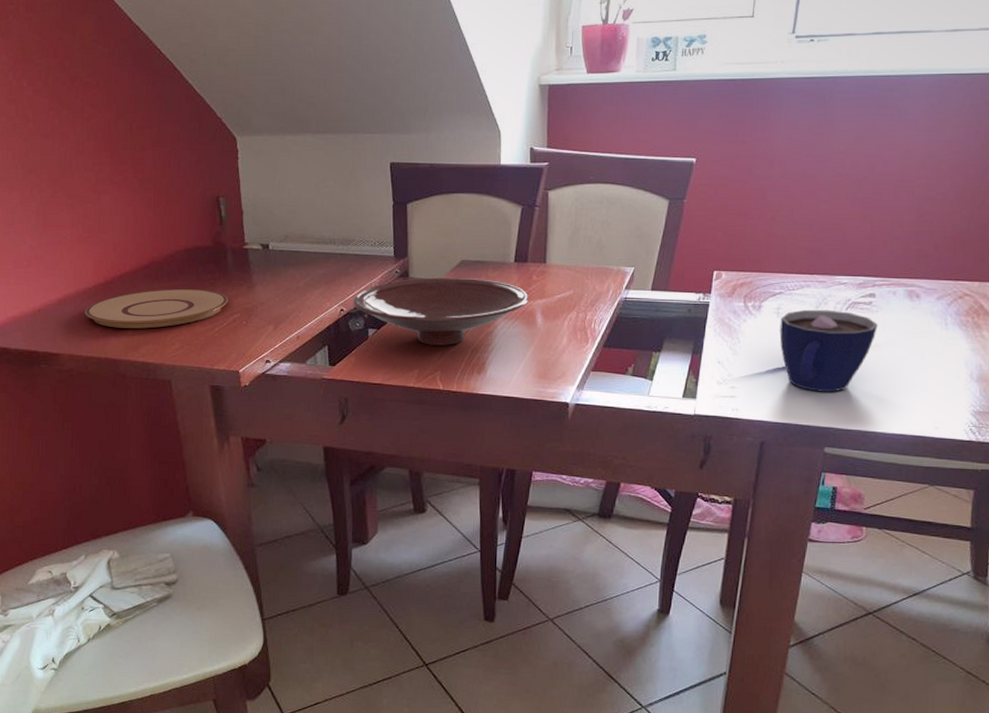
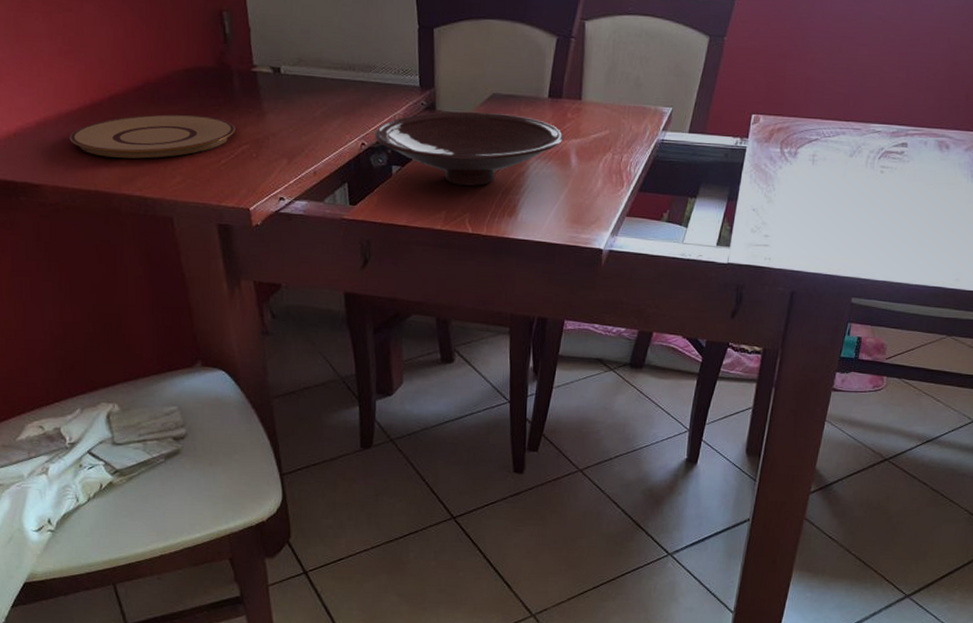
cup: present [779,309,878,392] -> none [814,157,908,243]

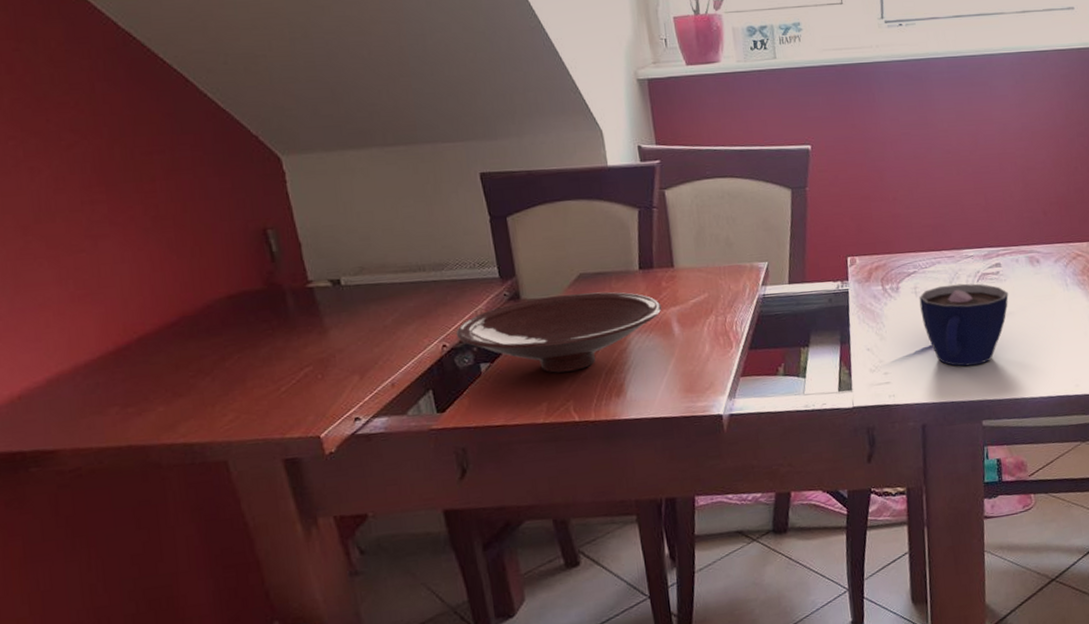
plate: present [69,114,235,159] -> none [90,342,295,406]
cup: none [814,157,908,243] -> present [919,283,1009,367]

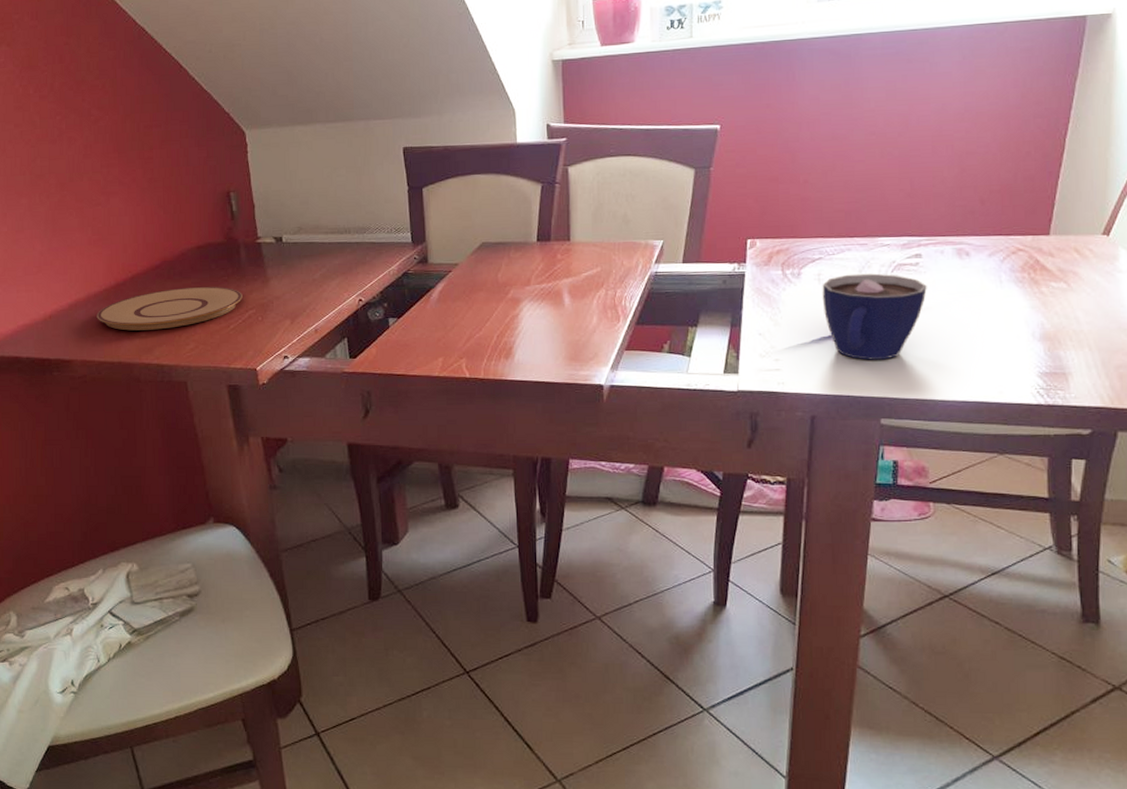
plate: none [90,342,295,406] -> present [97,286,243,331]
bowl: present [455,291,662,373] -> none [371,260,555,332]

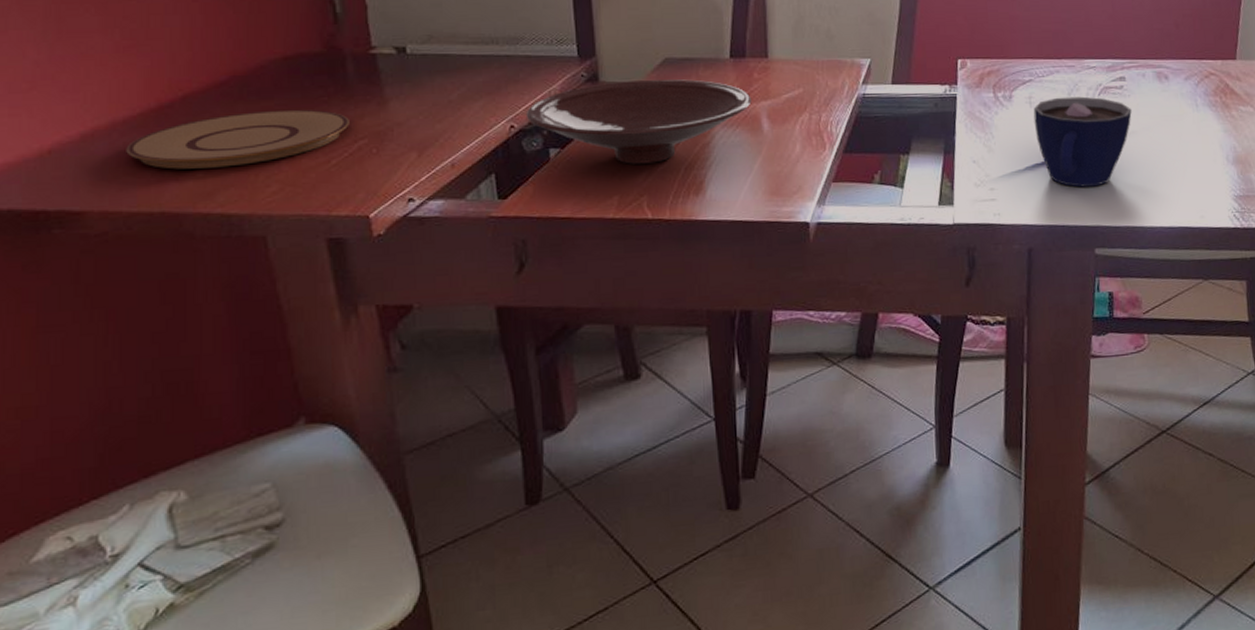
bowl: none [371,260,555,332] -> present [525,79,752,164]

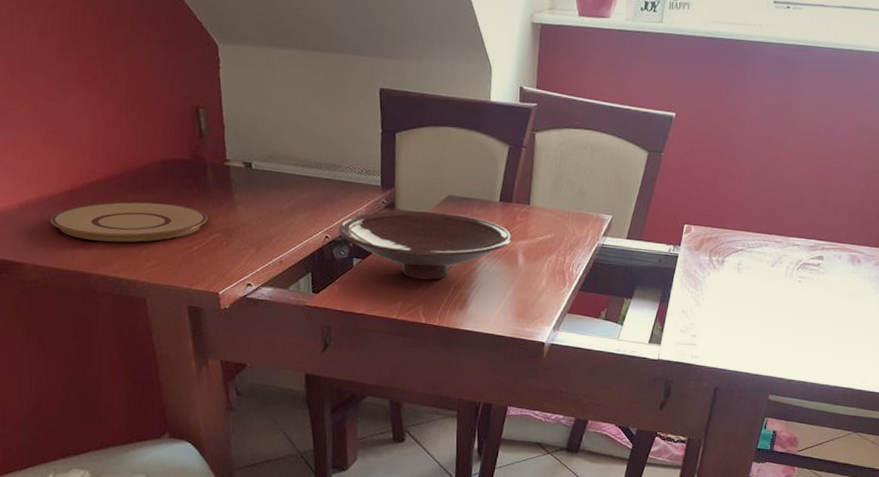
cup: present [1033,96,1132,187] -> none [738,267,823,345]

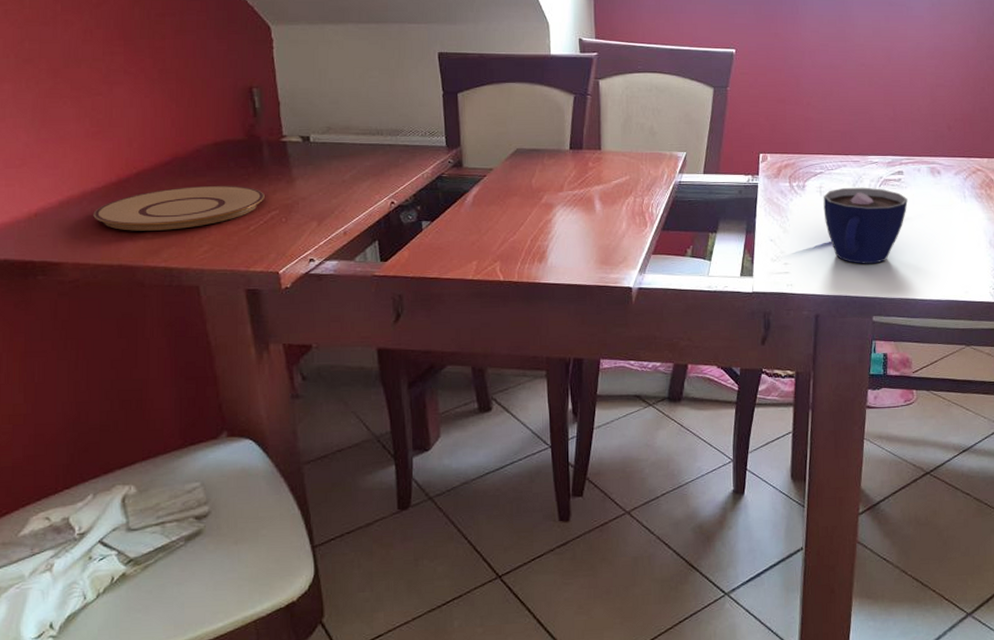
bowl: present [337,210,513,280] -> none [403,166,587,236]
cup: none [738,267,823,345] -> present [823,187,908,264]

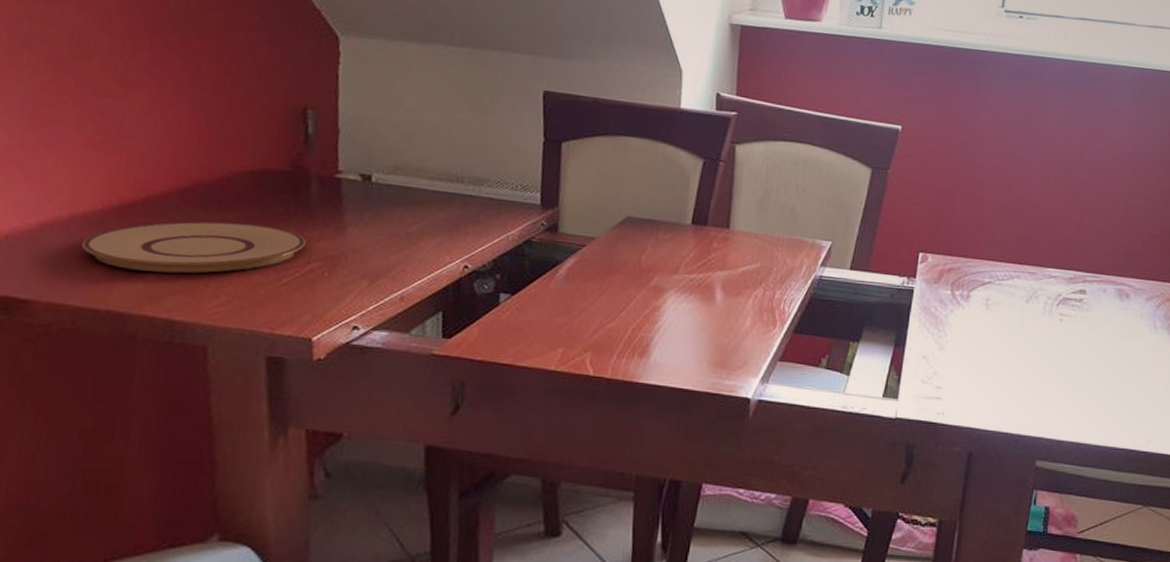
cup: present [823,187,908,264] -> none [989,302,1089,398]

